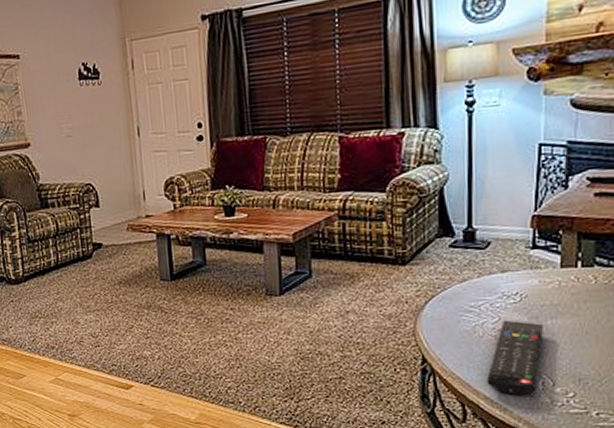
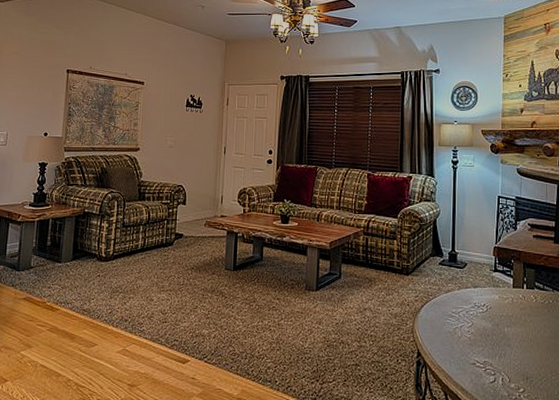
remote control: present [487,320,543,395] -> none [463,325,502,388]

